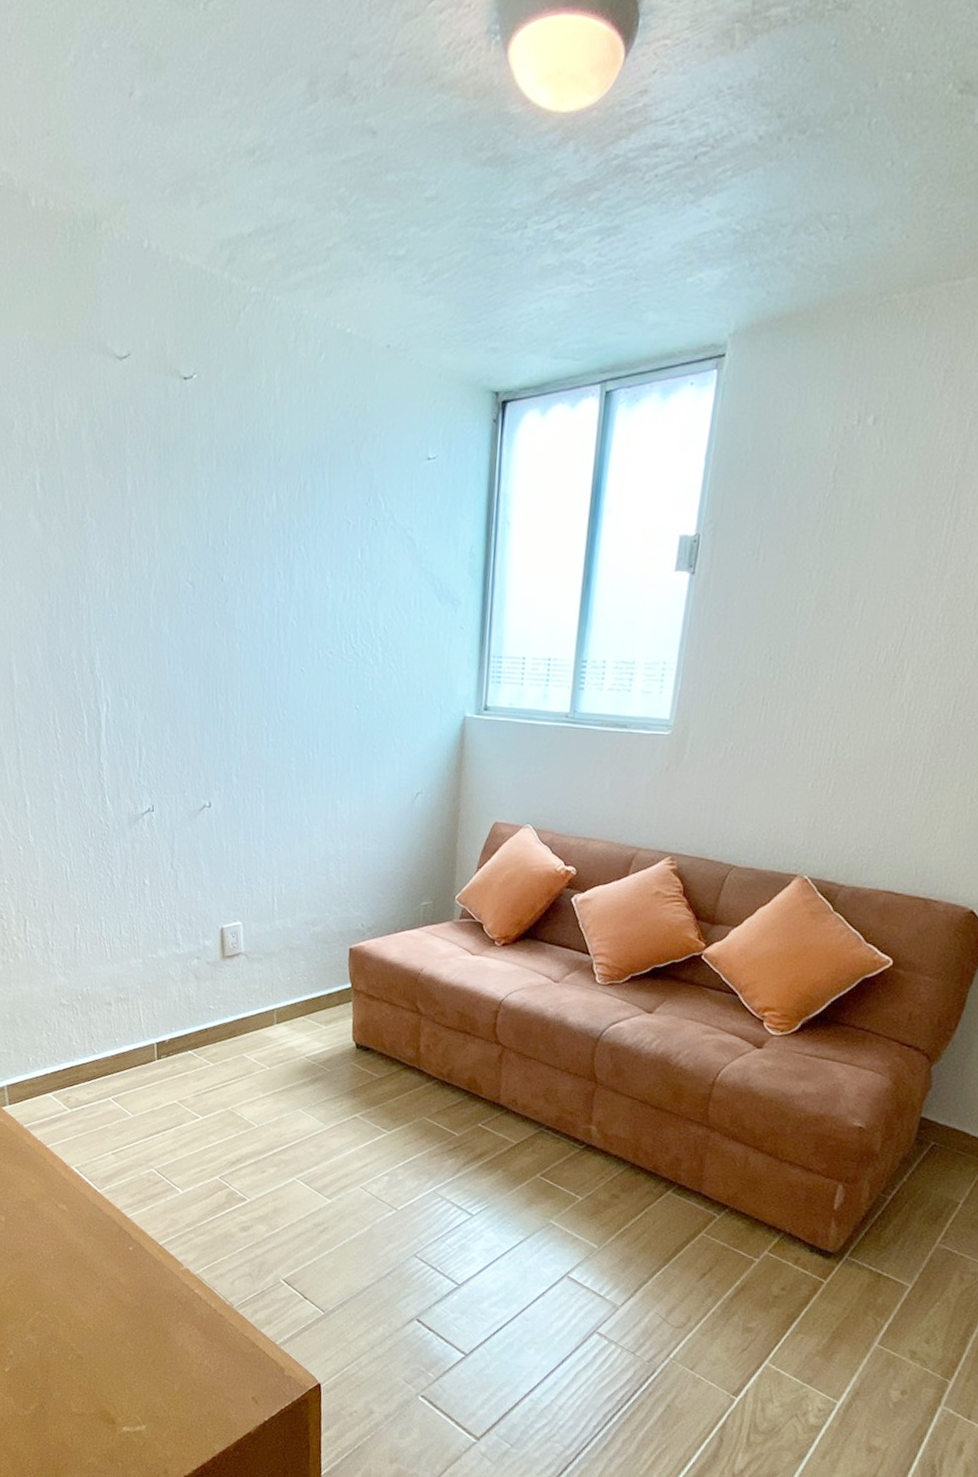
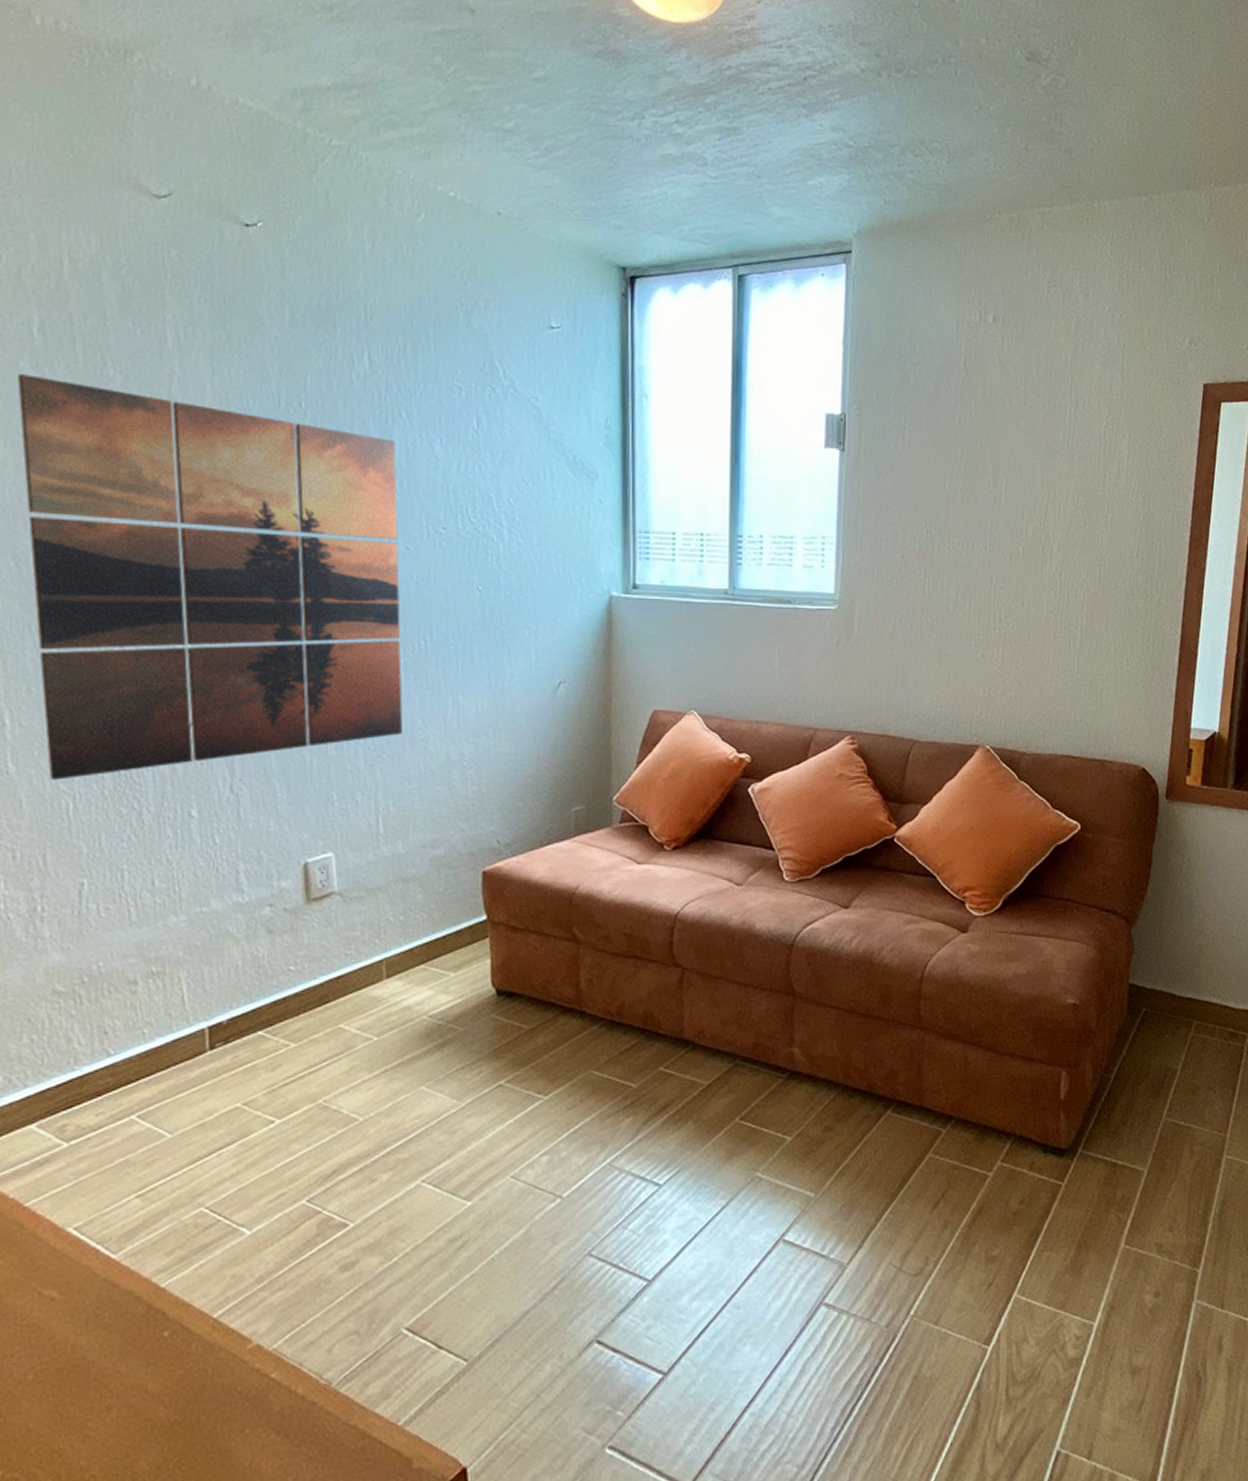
wall art: none [27,524,296,850] -> present [17,374,404,781]

